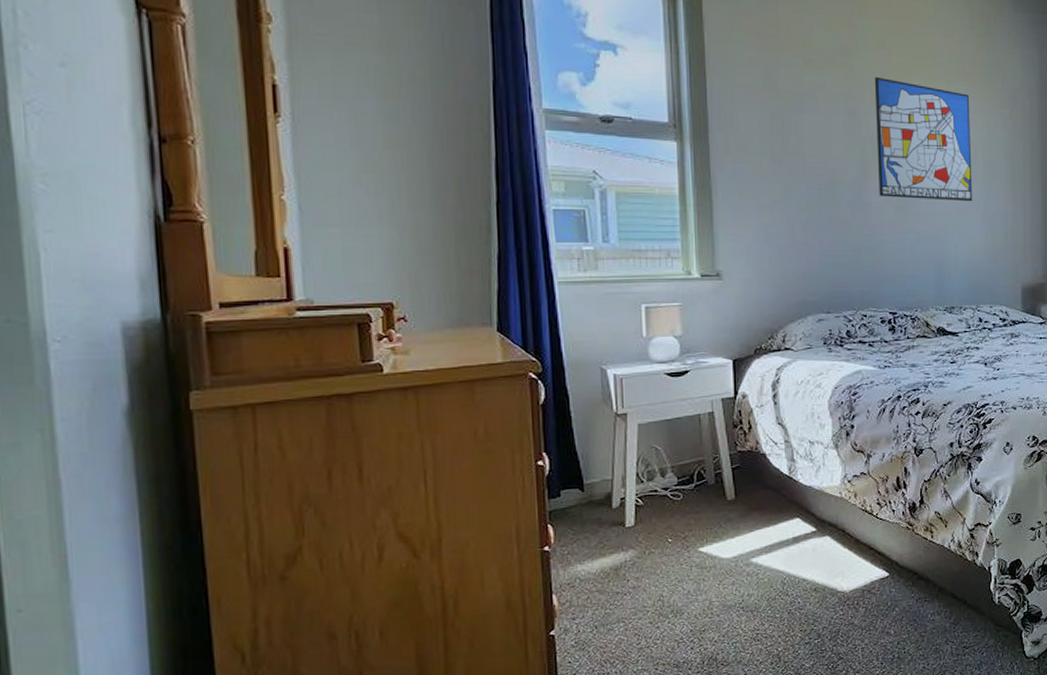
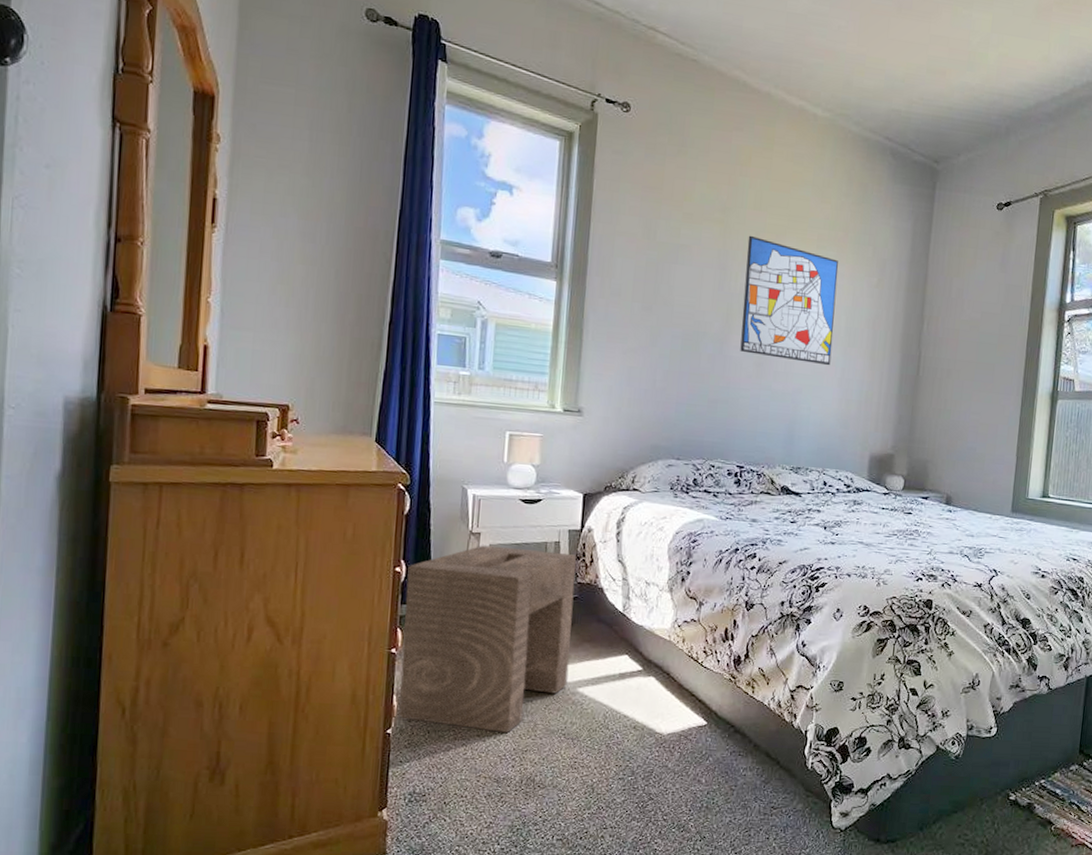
stool: none [551,423,740,618] -> present [398,545,576,733]

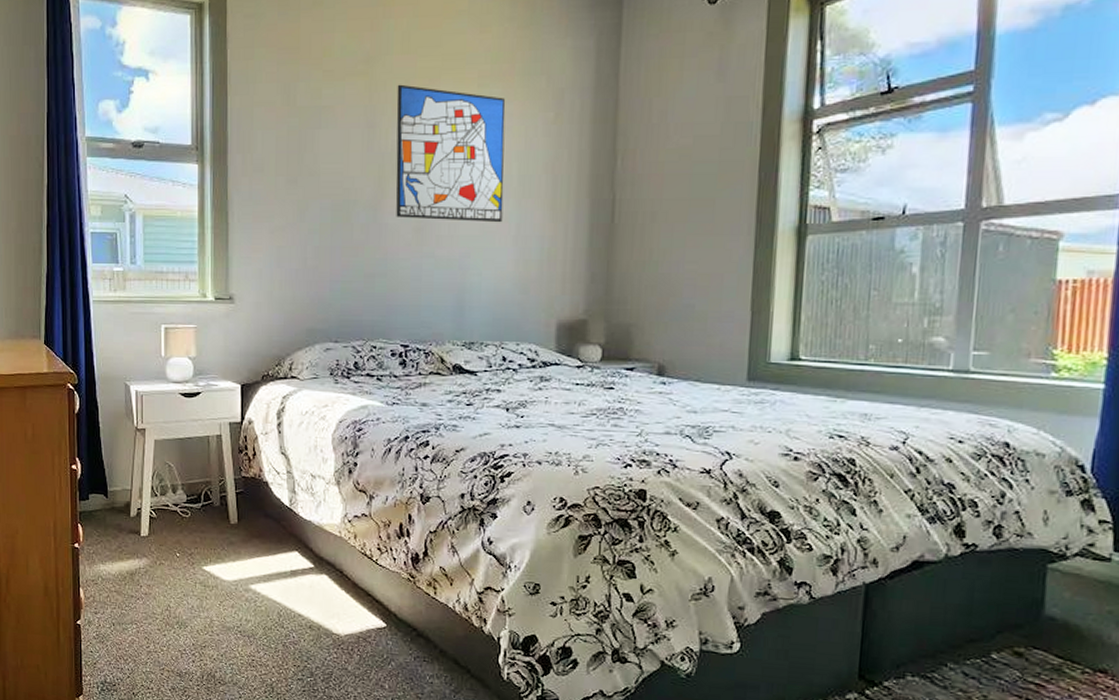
stool: present [398,545,576,733] -> none [82,441,240,628]

